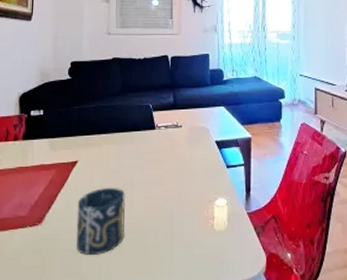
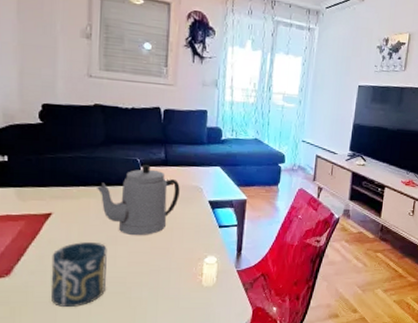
teapot: none [116,110,188,179] -> present [97,165,180,235]

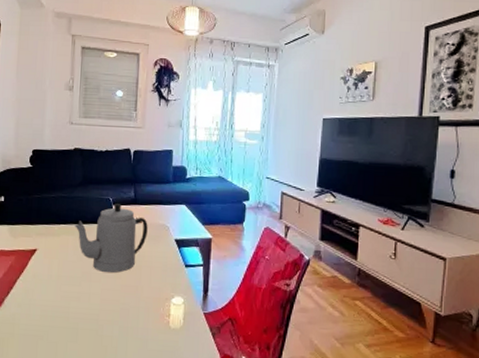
cup: present [51,242,107,308] -> none [34,277,82,342]

